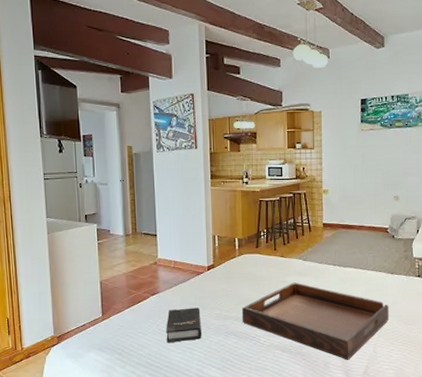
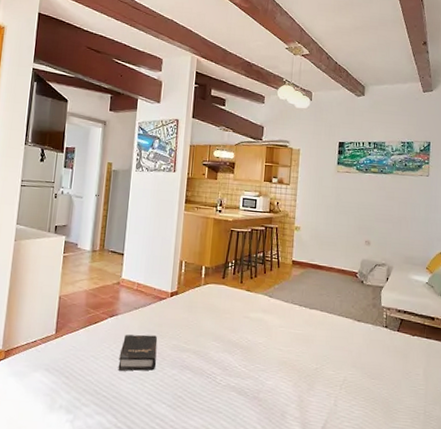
serving tray: present [241,282,389,360] -> none [200,319,353,411]

